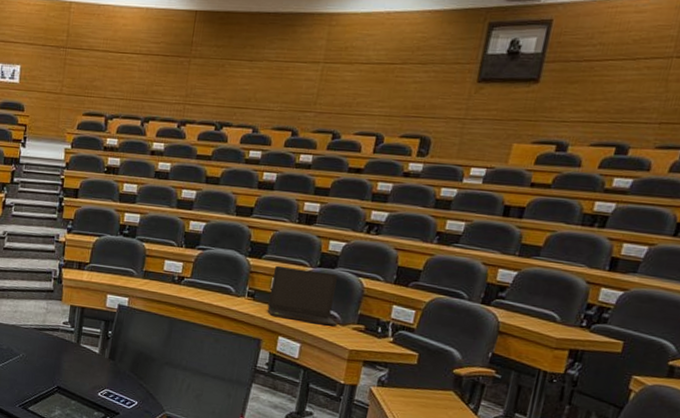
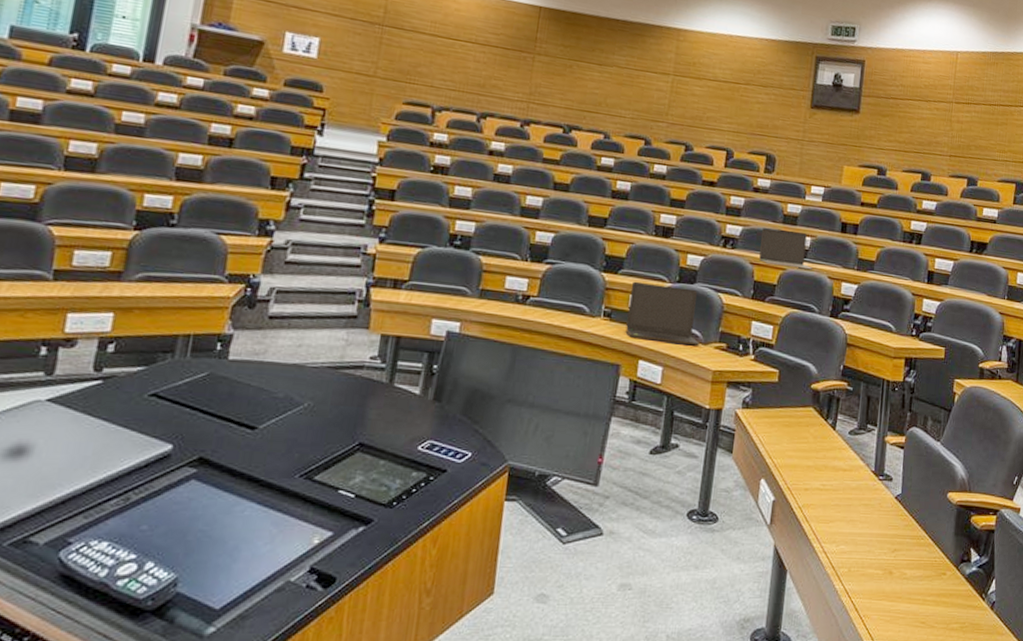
laptop: none [405,213,466,256] -> present [759,228,814,270]

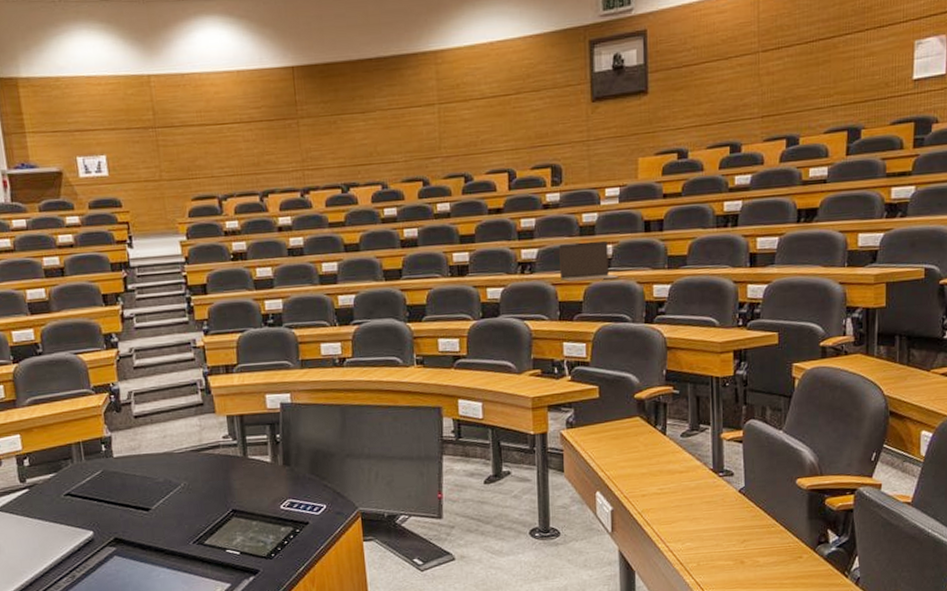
laptop: present [625,281,699,346] -> none [437,322,514,381]

